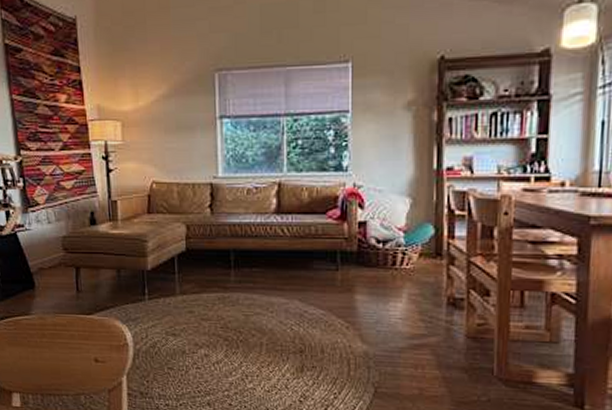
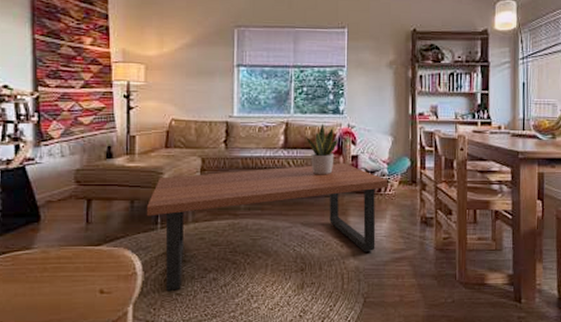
coffee table: none [133,230,405,365] -> present [147,162,388,292]
potted plant: none [302,183,342,245] -> present [306,123,339,175]

